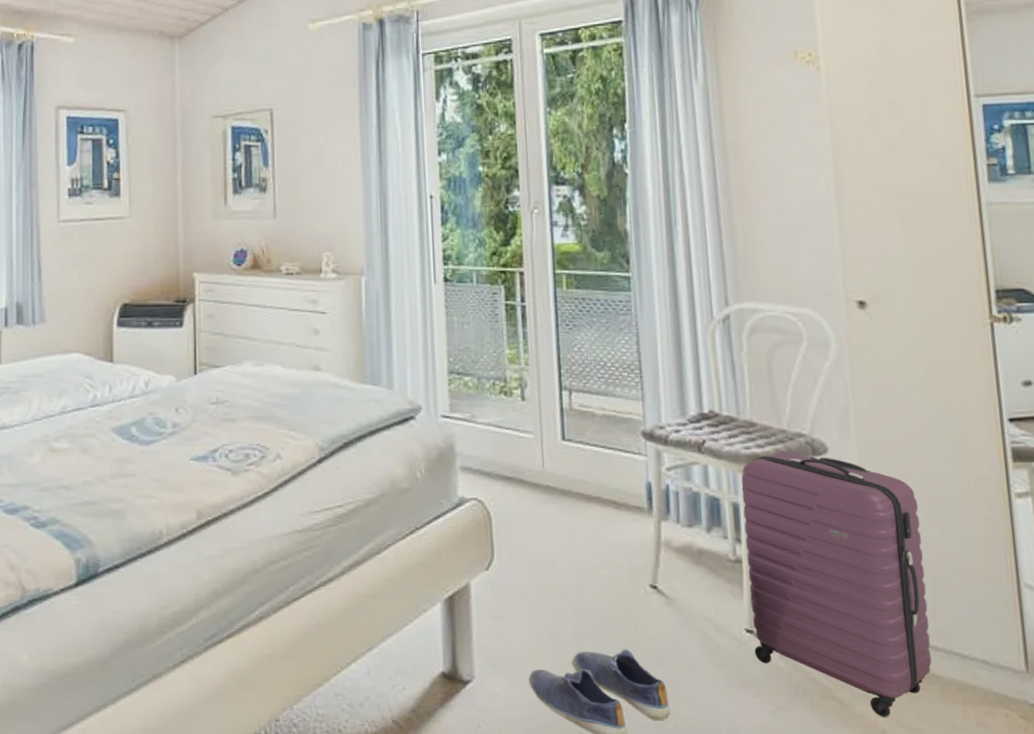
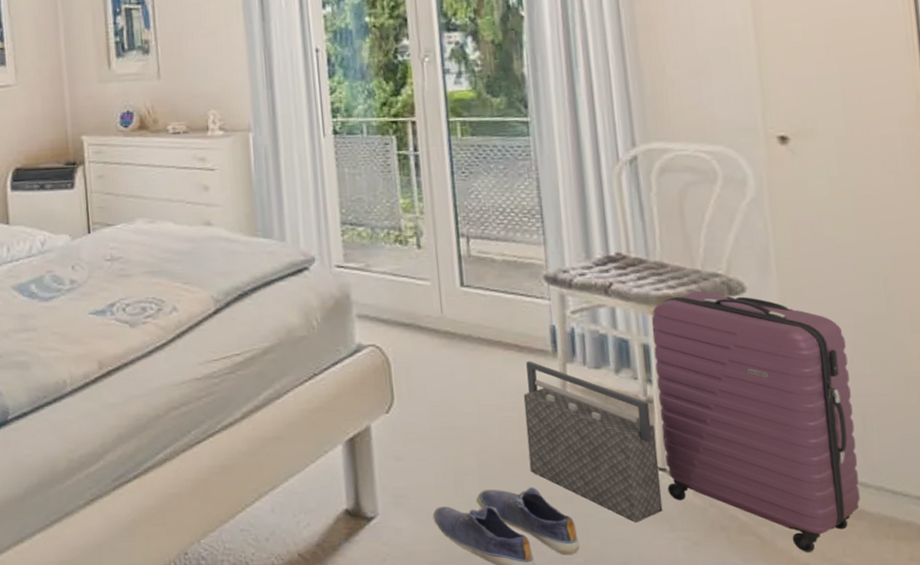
handbag: none [619,518,750,687] -> present [523,361,663,523]

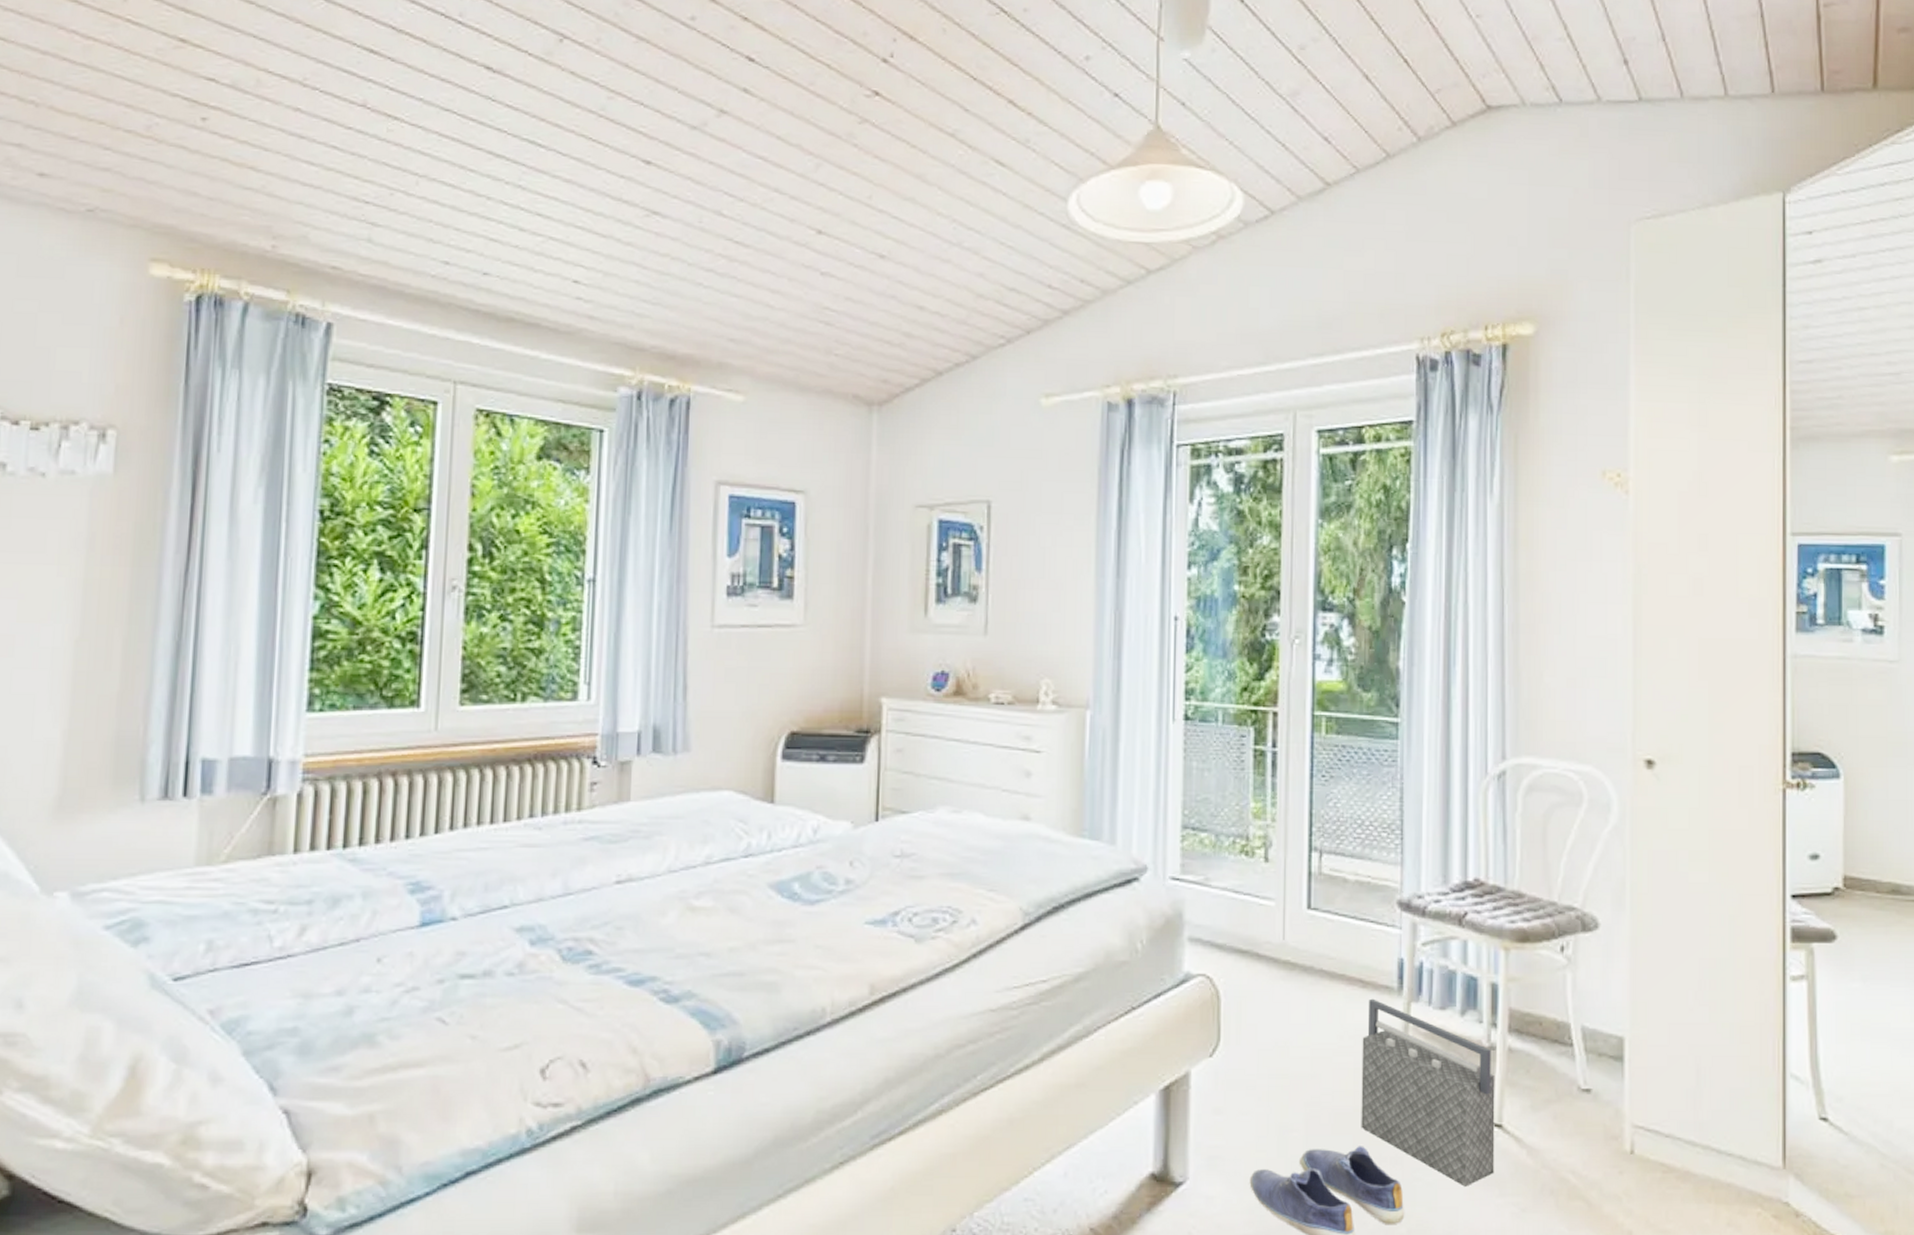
suitcase: present [651,290,860,552] -> none [1501,925,1688,1218]

